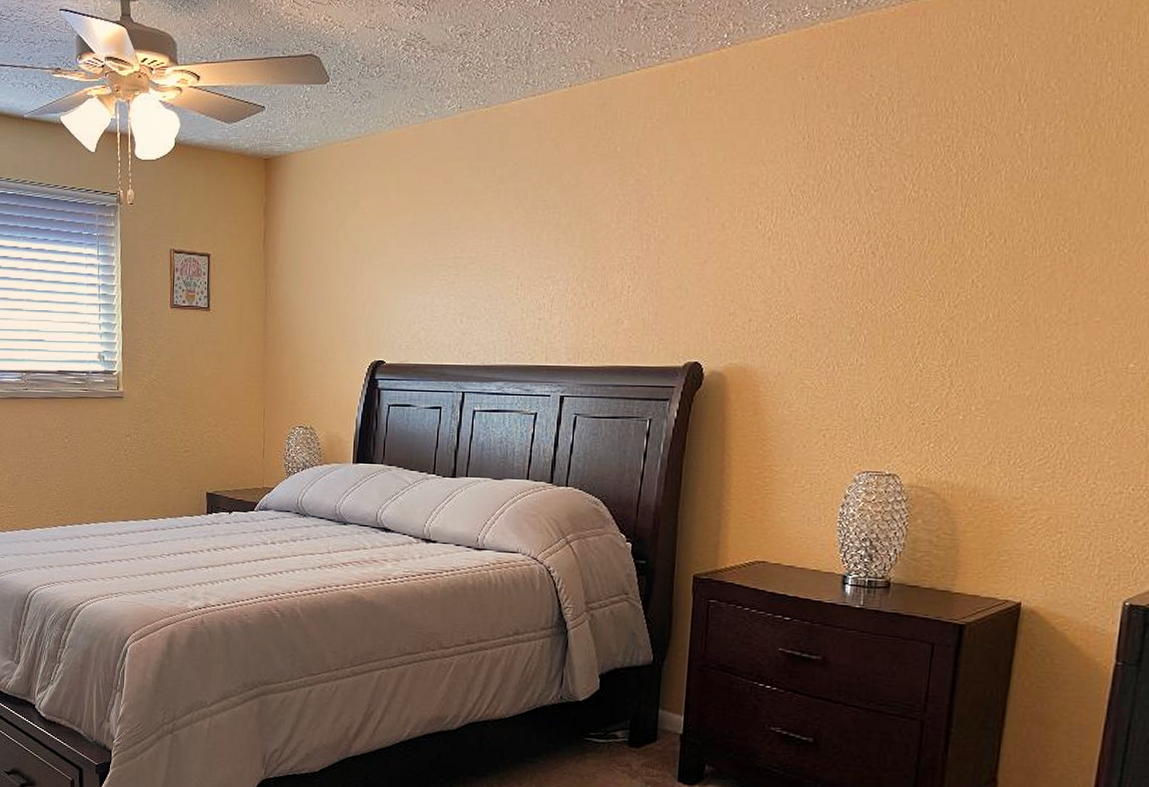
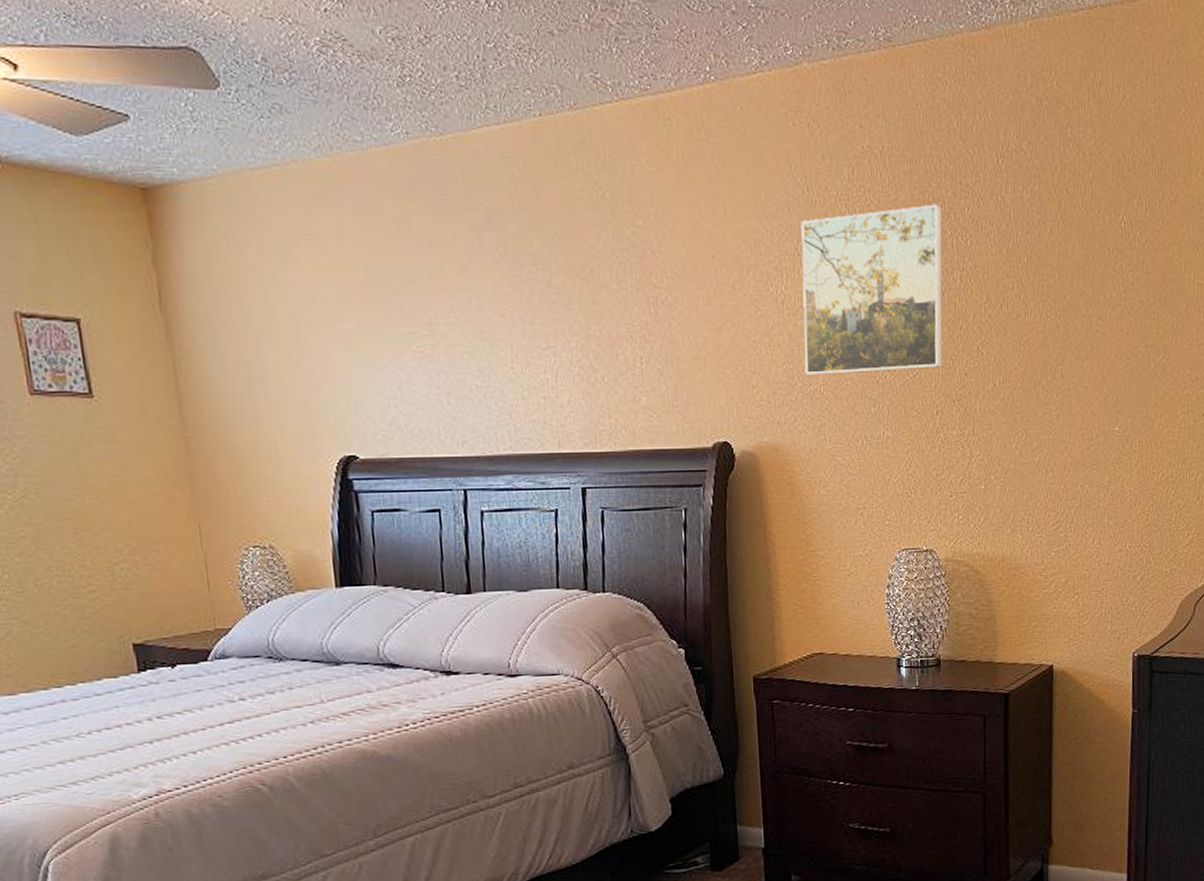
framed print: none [783,144,949,305] -> present [801,204,943,376]

